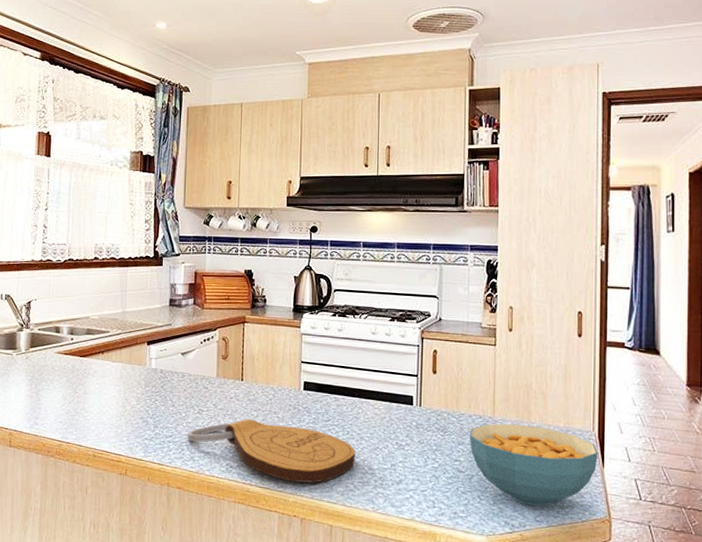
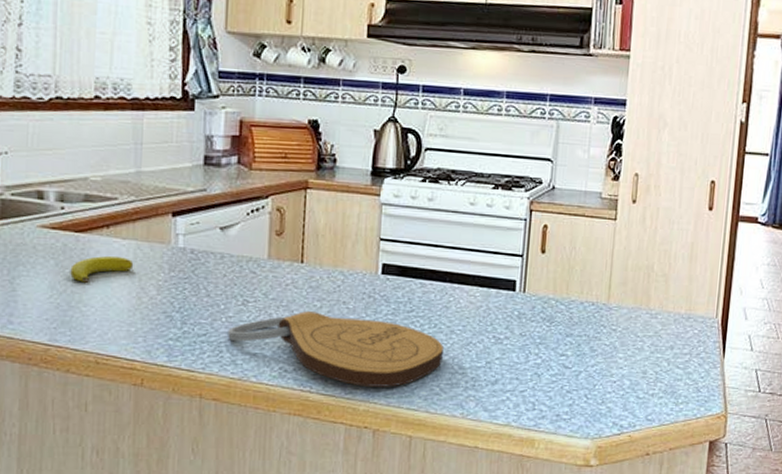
banana: none [77,375,121,395] -> present [70,256,134,283]
cereal bowl: present [469,423,598,506] -> none [579,311,720,403]

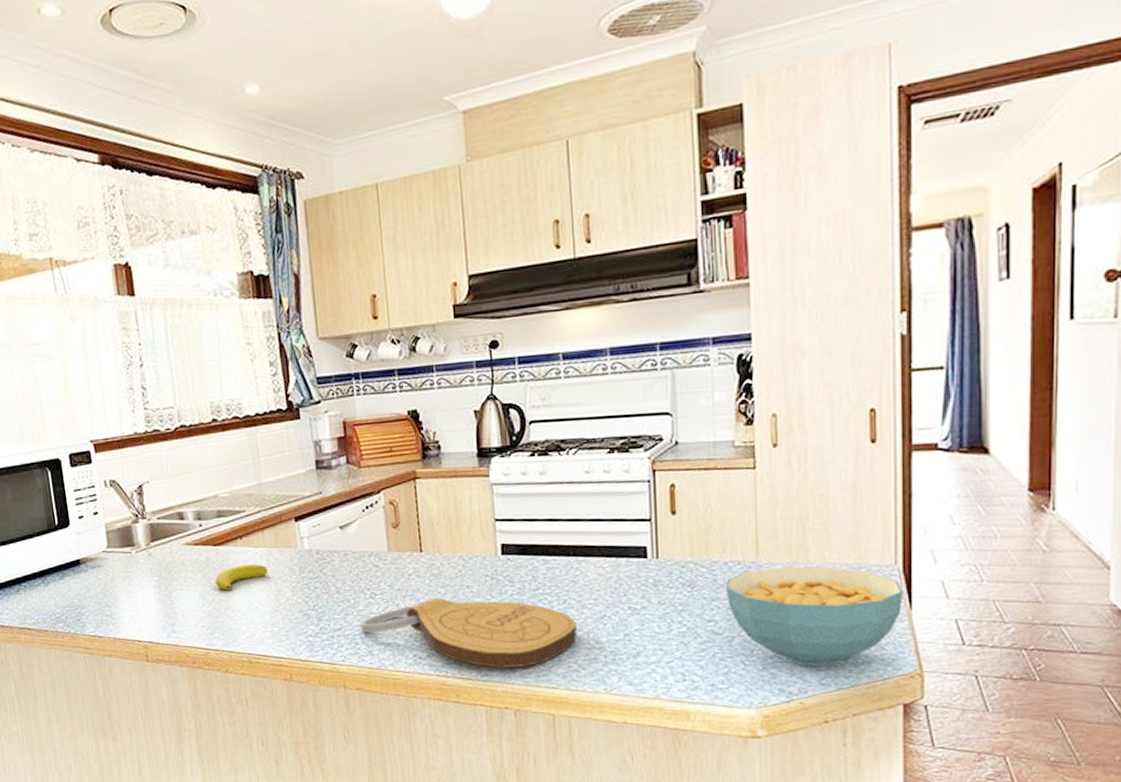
cereal bowl: none [579,311,720,403] -> present [725,566,903,666]

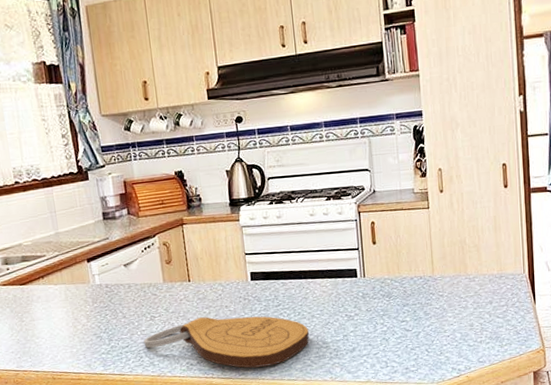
banana: present [215,564,269,591] -> none [22,298,67,322]
cereal bowl: present [725,566,903,666] -> none [412,277,530,350]

